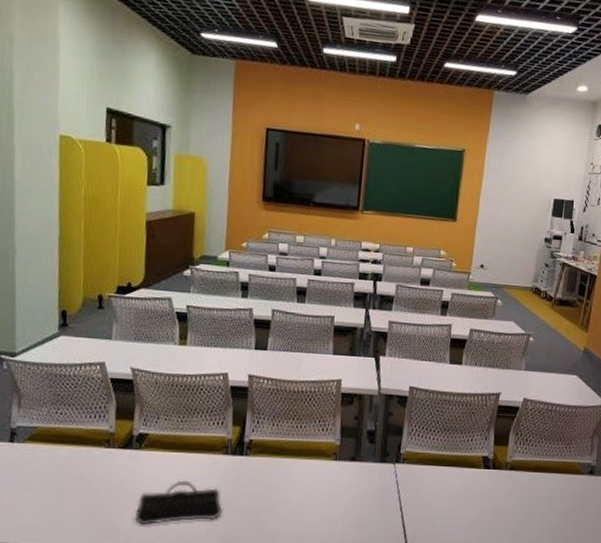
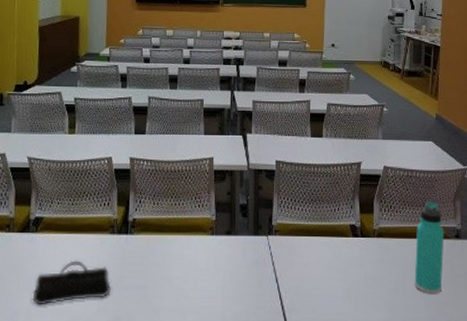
thermos bottle: none [542,436,579,528] -> present [414,201,445,294]

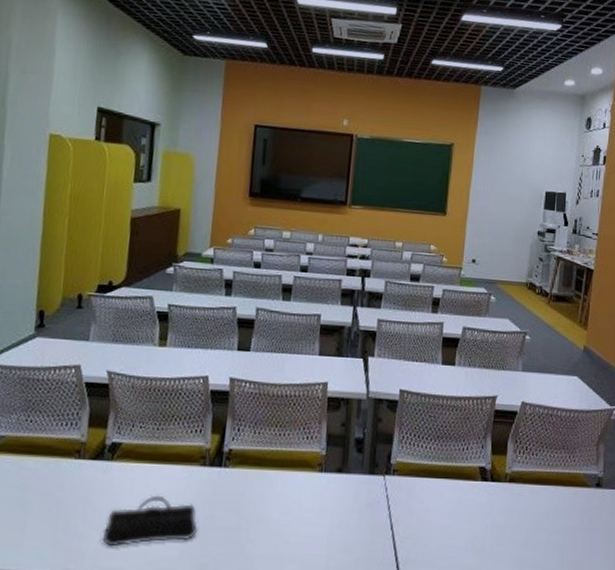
thermos bottle: present [414,201,445,294] -> none [547,444,585,549]

